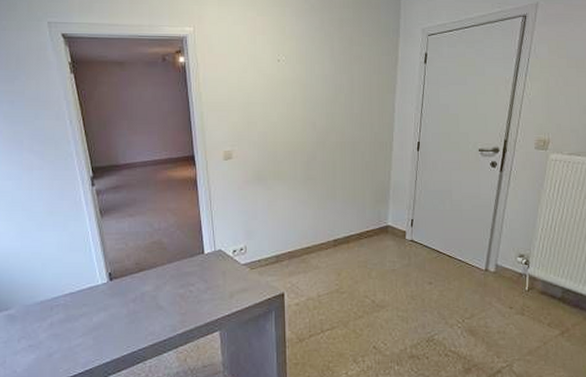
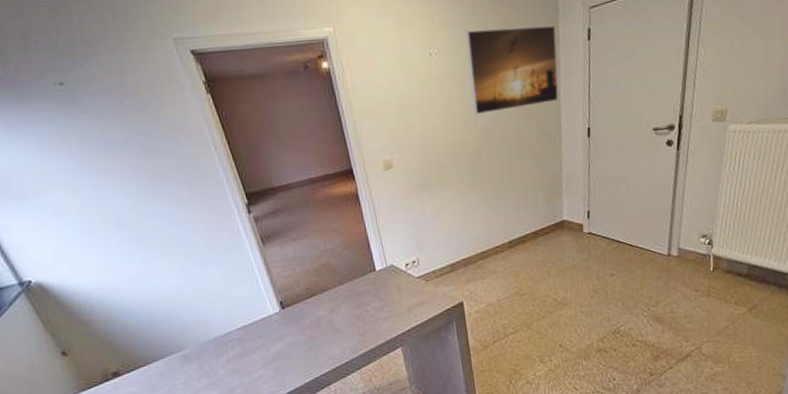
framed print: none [312,43,396,118] -> present [465,25,559,114]

